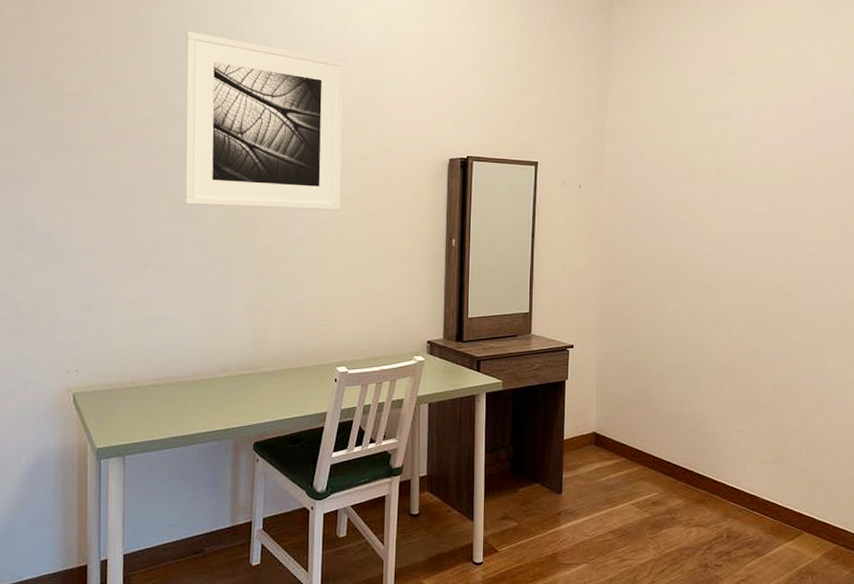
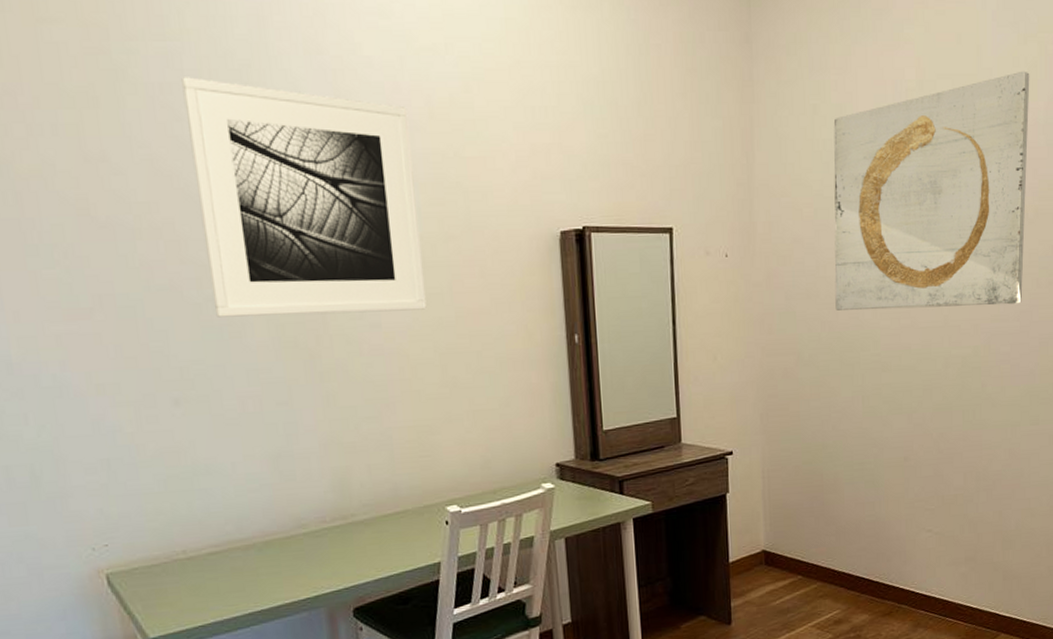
wall art: none [668,57,840,244] -> present [833,71,1030,311]

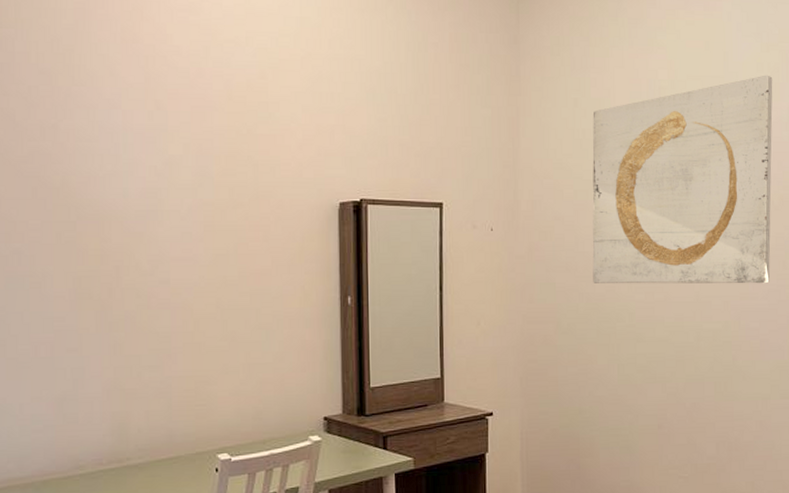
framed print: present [181,77,427,318] -> none [12,58,213,270]

